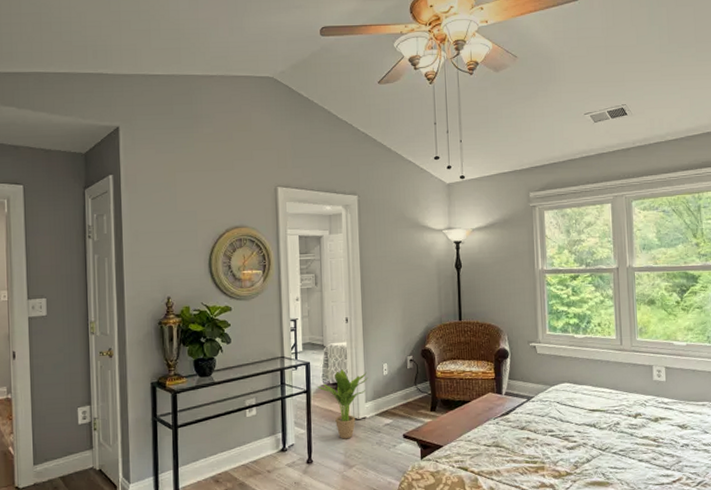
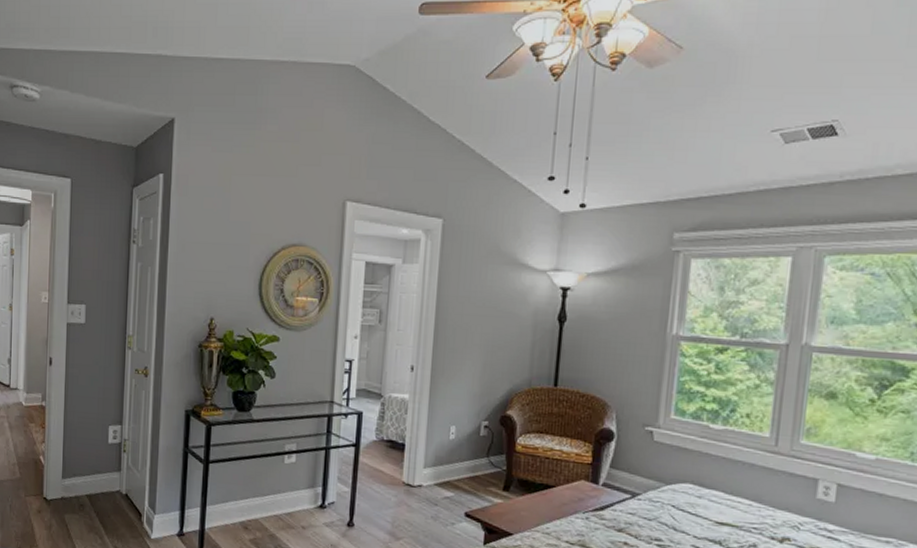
potted plant: present [317,369,368,439] -> none [368,425,431,507]

